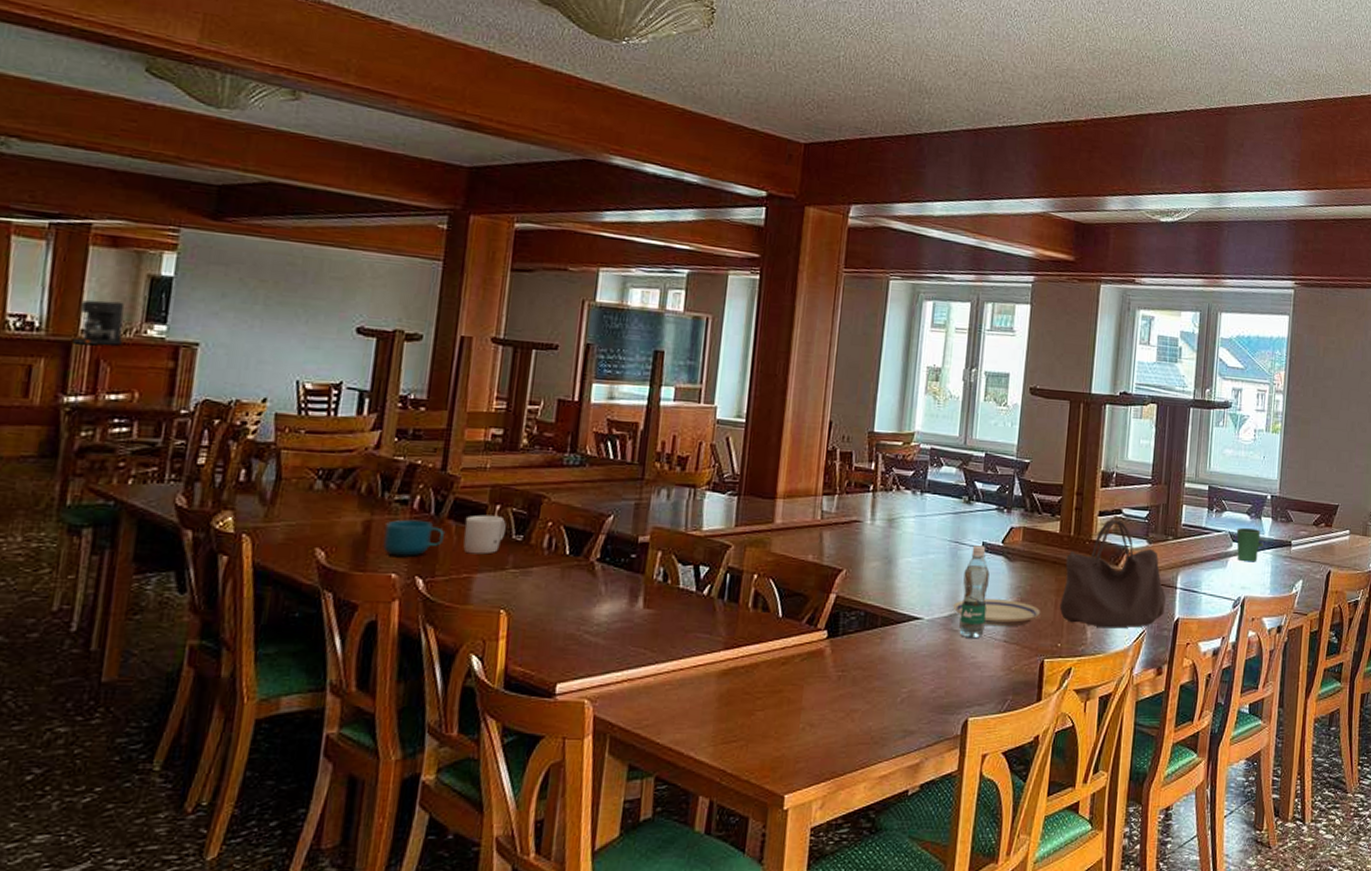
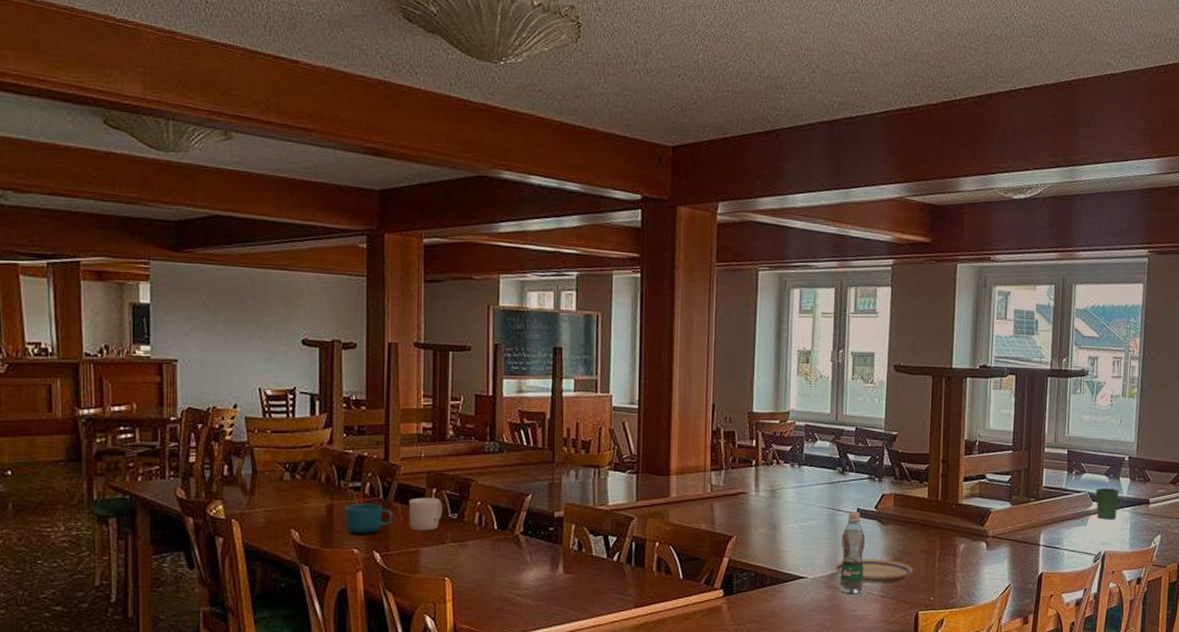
coffee maker: present [73,300,125,346] -> none [80,327,117,366]
handbag: present [1059,519,1166,628] -> none [930,483,1030,583]

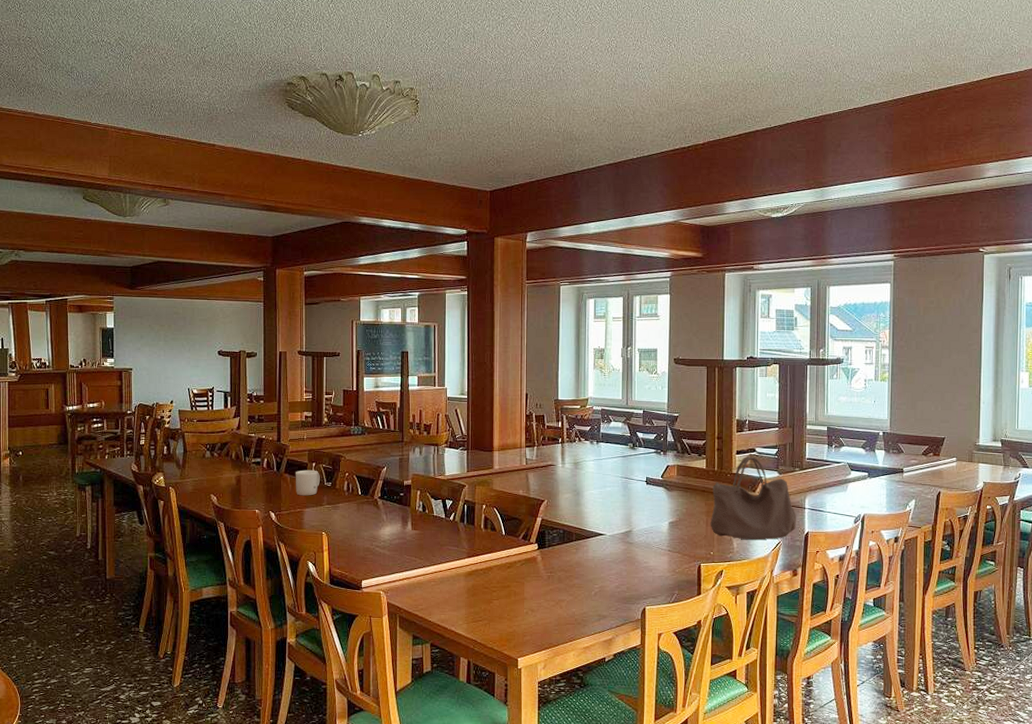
cup: present [343,503,394,536] -> none [248,474,284,499]
plate: present [833,559,913,583] -> none [627,519,695,540]
bottle: present [840,511,865,593] -> none [633,480,653,548]
handbag: none [930,483,1030,583] -> present [710,456,796,540]
cup: present [1095,487,1122,520] -> none [853,459,878,487]

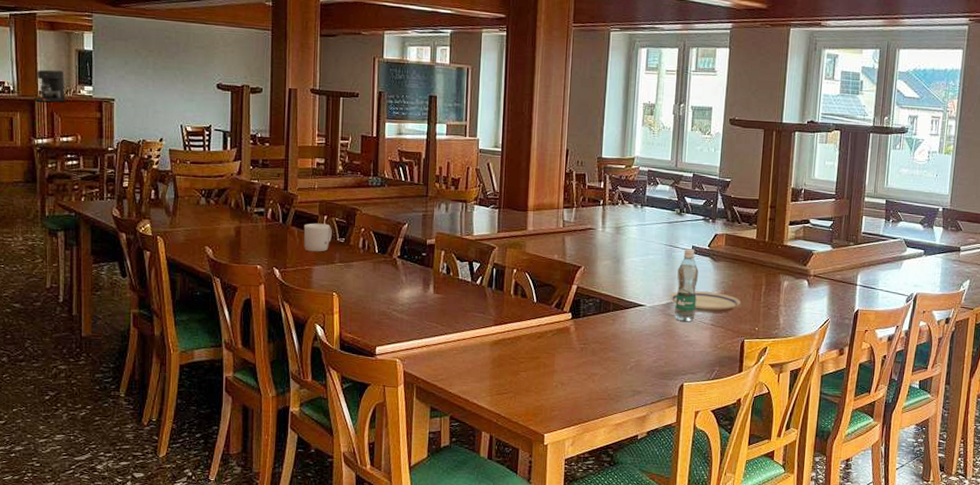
coffee maker: none [67,346,92,374] -> present [35,69,66,103]
plate: none [627,519,695,540] -> present [669,291,741,314]
bottle: none [633,480,653,548] -> present [674,248,699,321]
handbag: present [710,456,796,540] -> none [756,227,847,317]

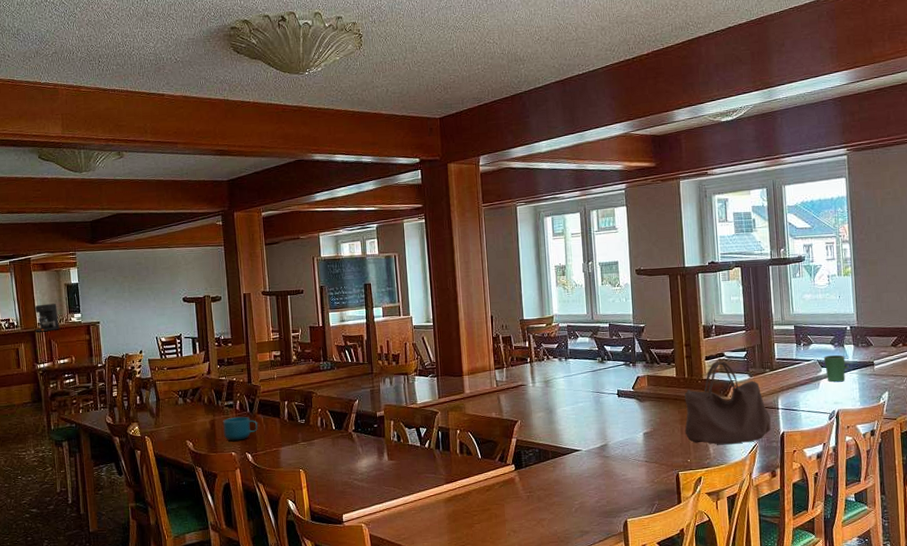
cup: none [249,226,291,254] -> present [222,416,258,442]
mug: present [303,223,332,252] -> none [268,408,294,435]
plate: present [669,291,741,314] -> none [602,430,670,451]
bottle: present [674,248,699,321] -> none [607,393,629,461]
handbag: none [756,227,847,317] -> present [684,361,771,445]
cup: none [910,235,935,265] -> present [823,354,849,383]

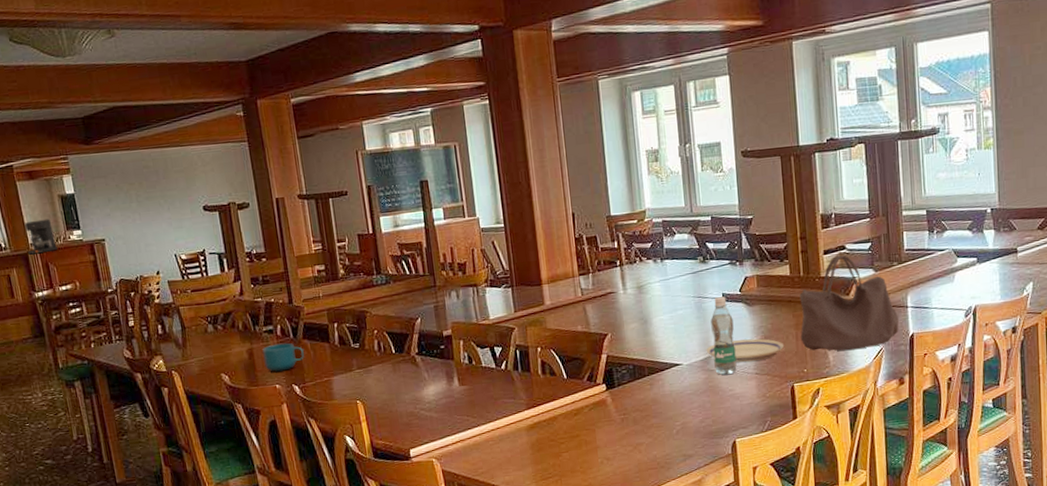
plate: none [602,430,670,451] -> present [706,338,784,363]
bottle: none [607,393,629,461] -> present [711,296,737,375]
cup: present [823,354,849,383] -> none [959,242,989,274]

